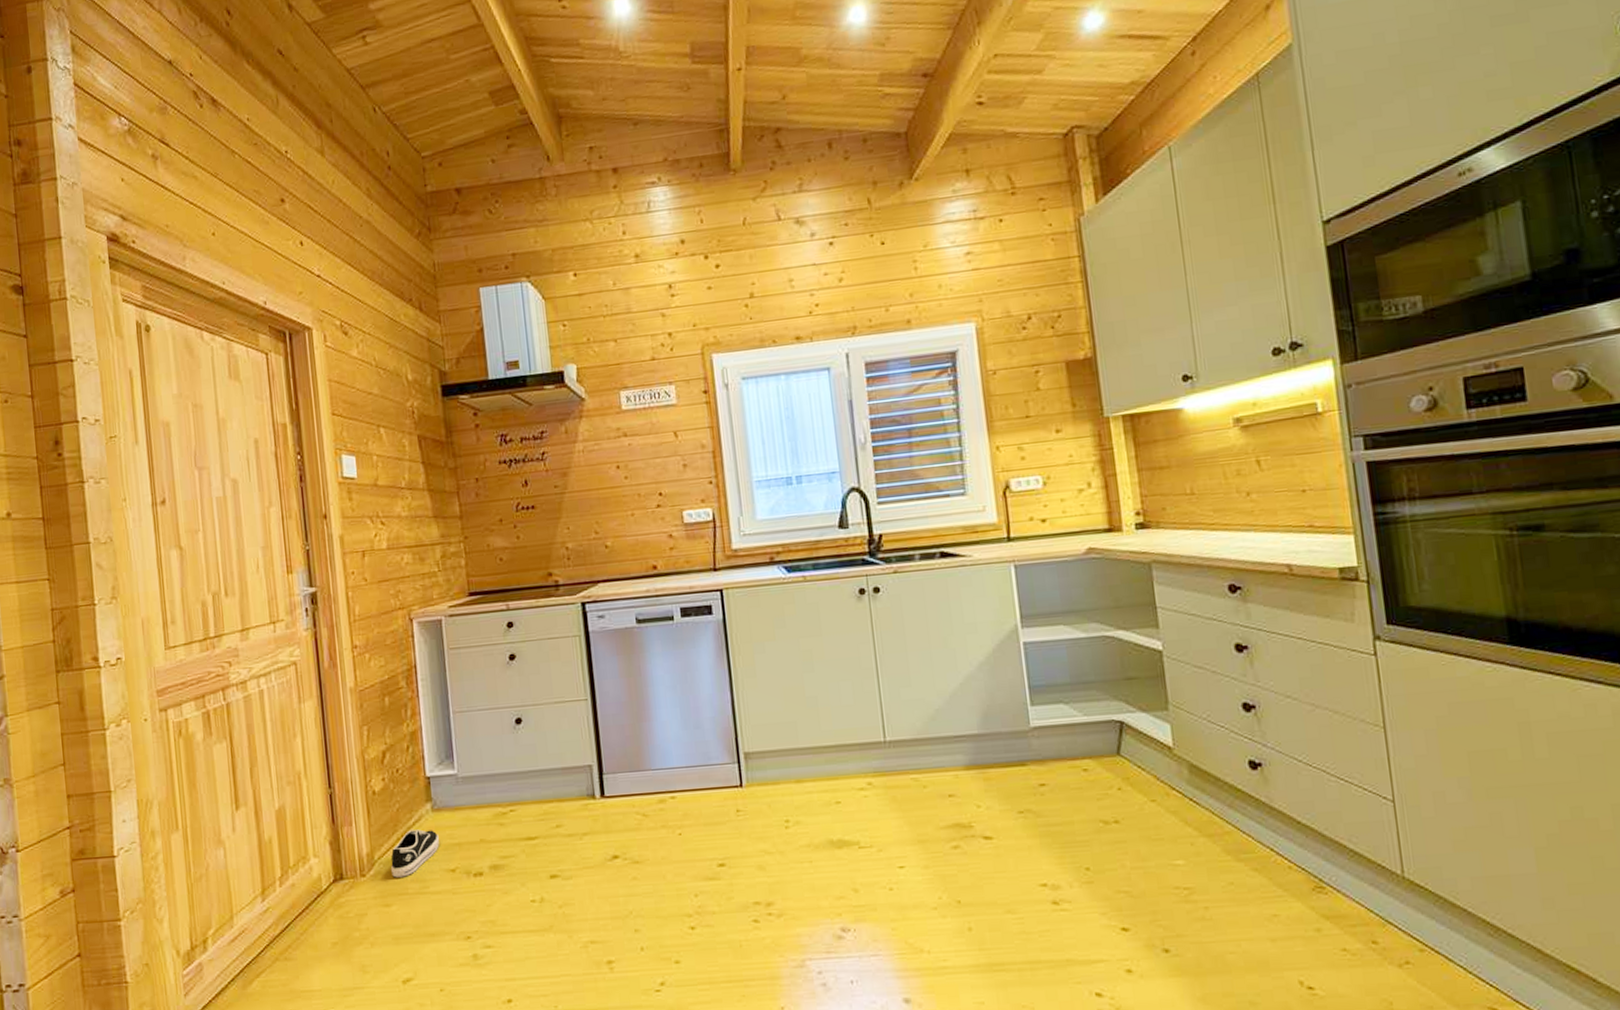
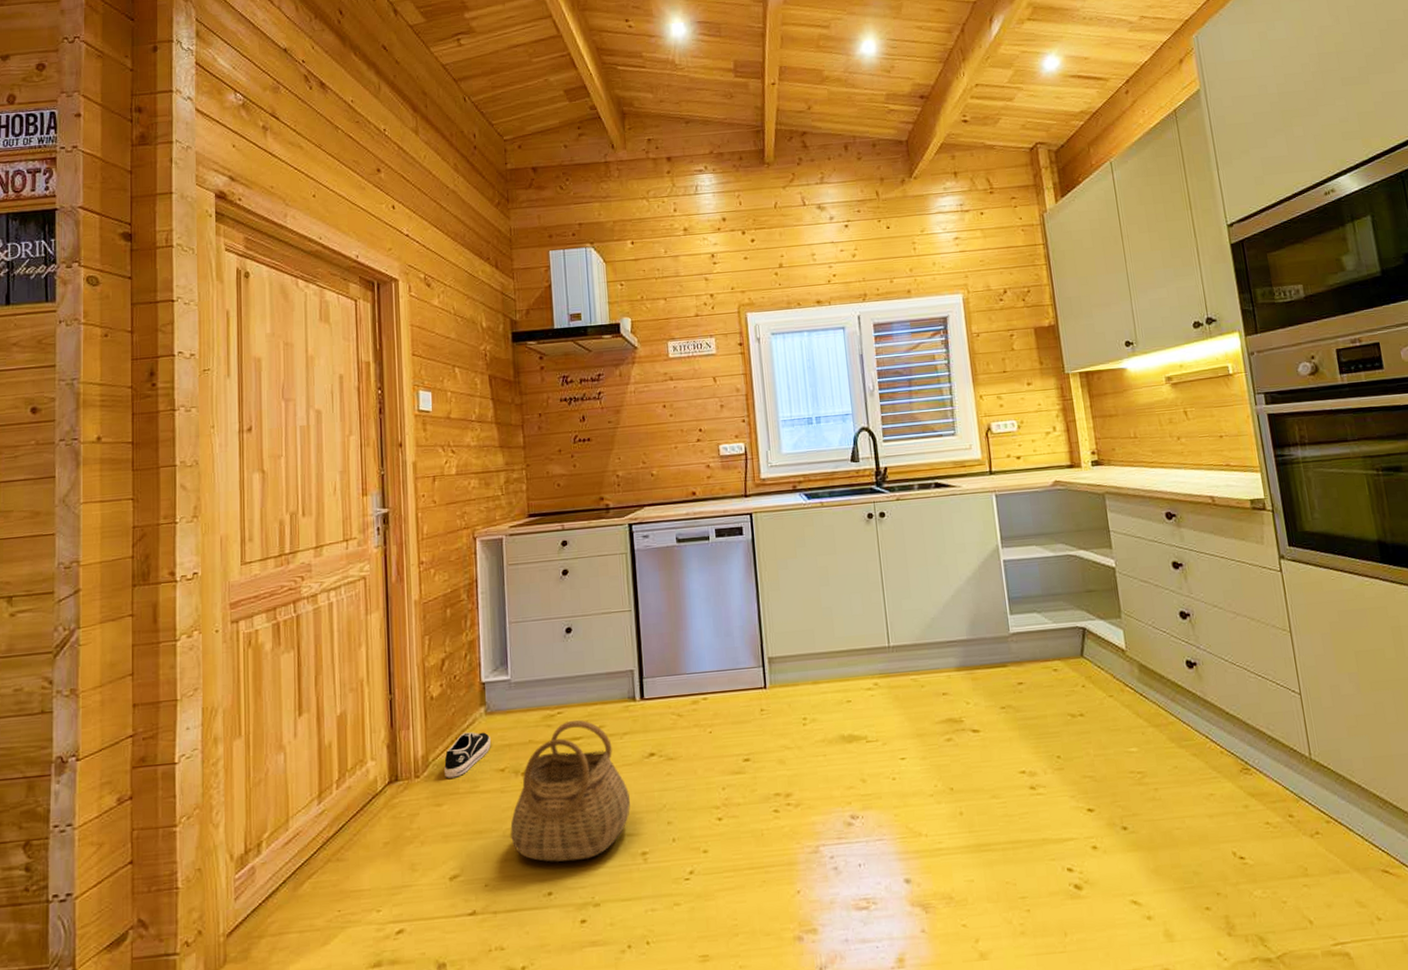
basket: none [464,818,594,969] -> present [510,719,631,862]

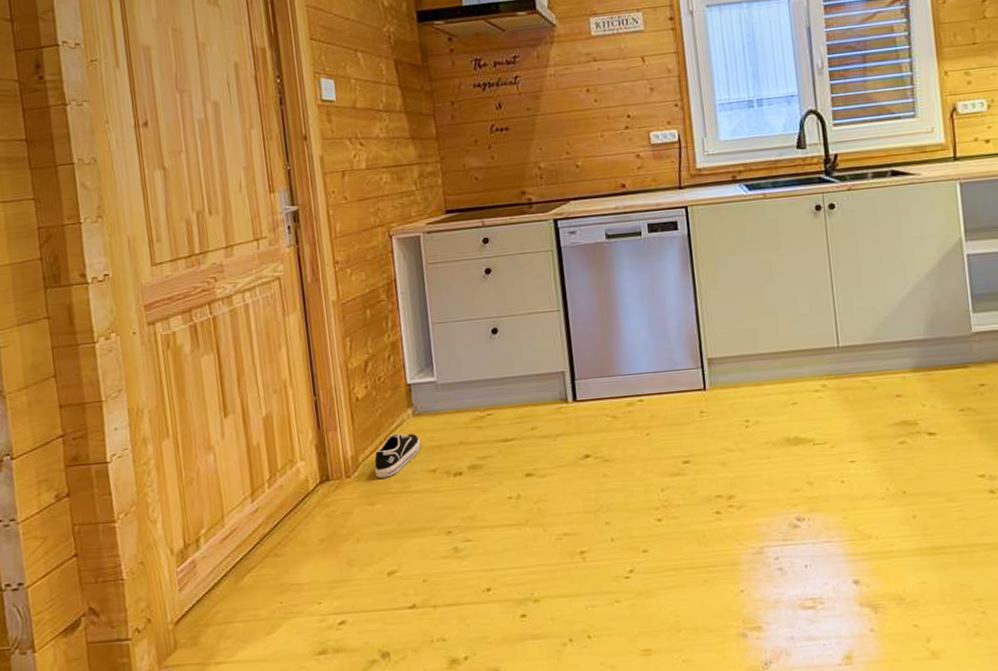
basket: present [510,719,631,862] -> none [445,421,567,560]

